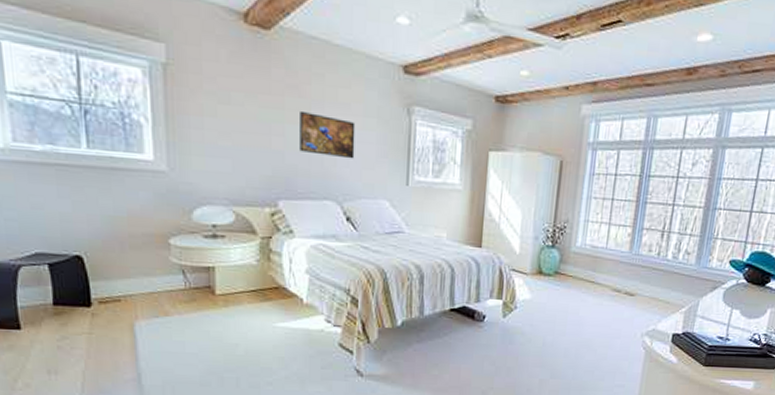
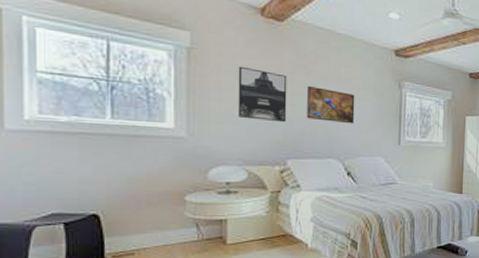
wall art: none [220,86,277,156] -> present [237,66,287,123]

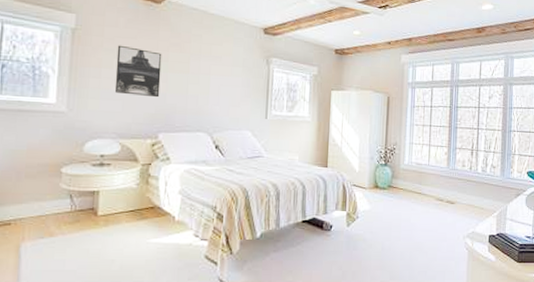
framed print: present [307,85,355,124] -> none [179,62,225,99]

